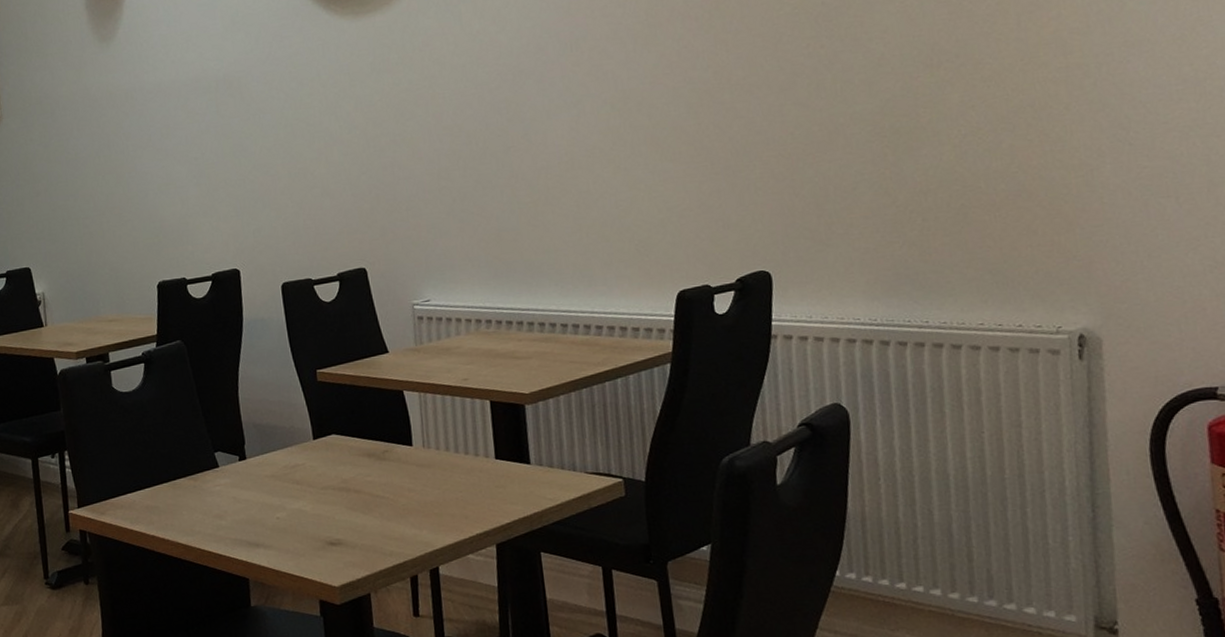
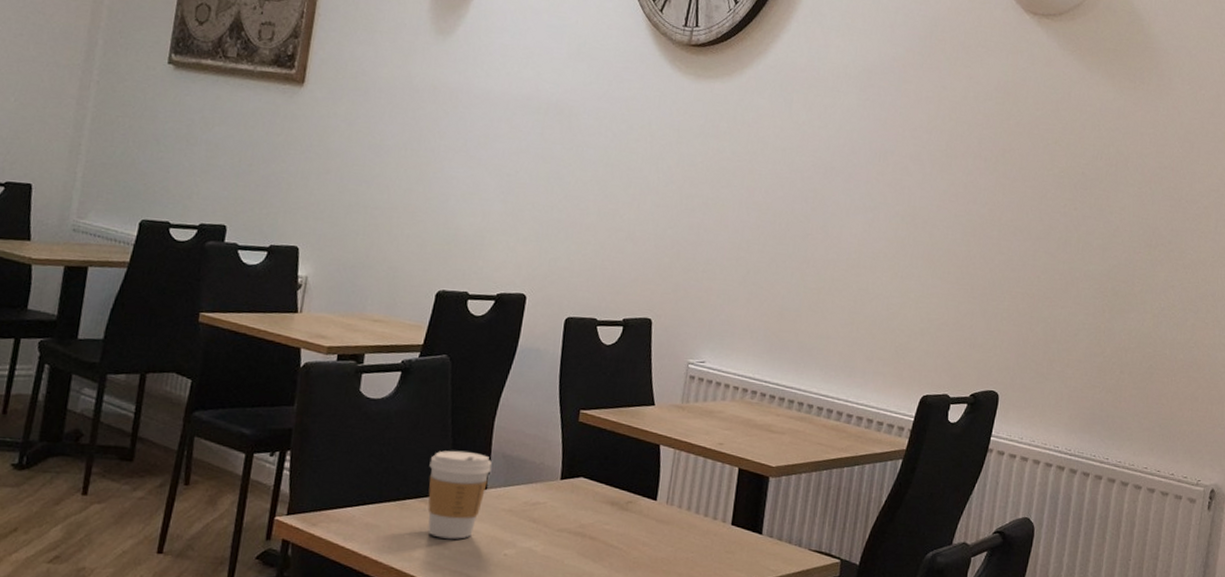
coffee cup: none [188,426,247,511] -> present [427,450,492,539]

